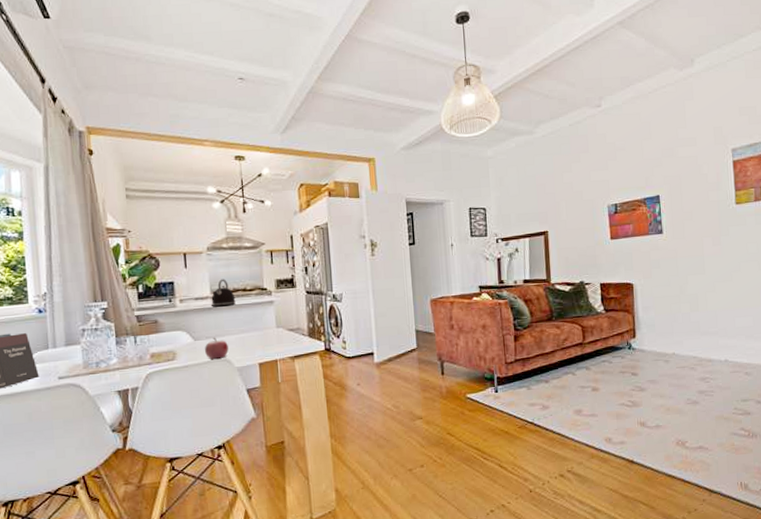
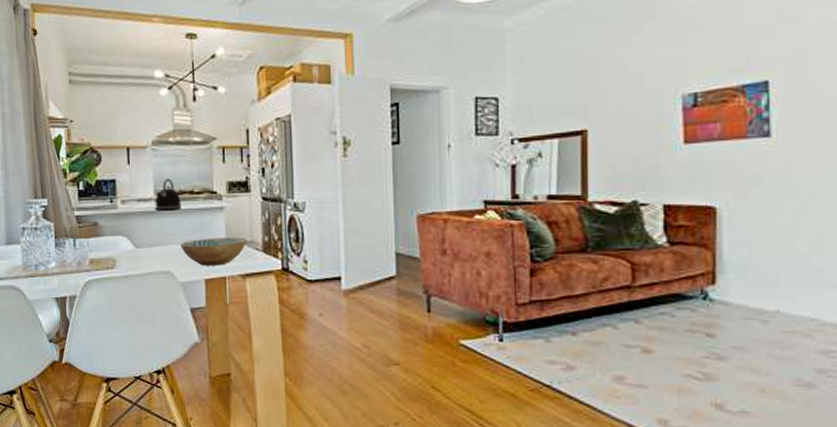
fruit: present [204,337,228,359] -> none [145,245,172,270]
bowl: none [236,325,295,352] -> present [180,237,247,266]

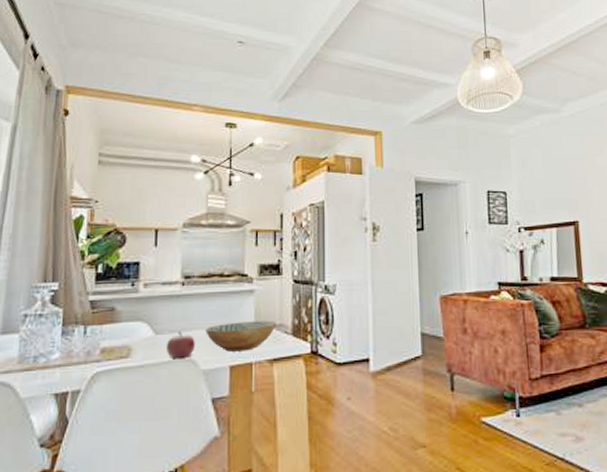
fruit: none [145,245,172,270] -> present [165,331,195,358]
kettle: present [155,178,182,211] -> none [181,261,210,294]

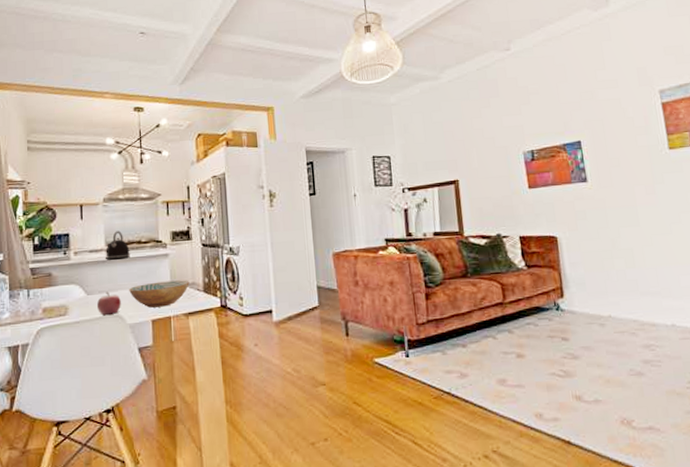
kettle: none [181,261,210,294] -> present [106,231,130,260]

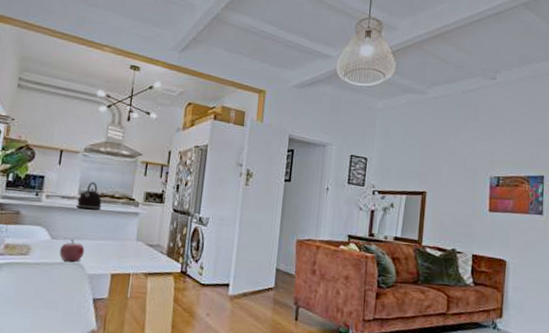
bowl: present [129,280,190,308] -> none [94,238,155,263]

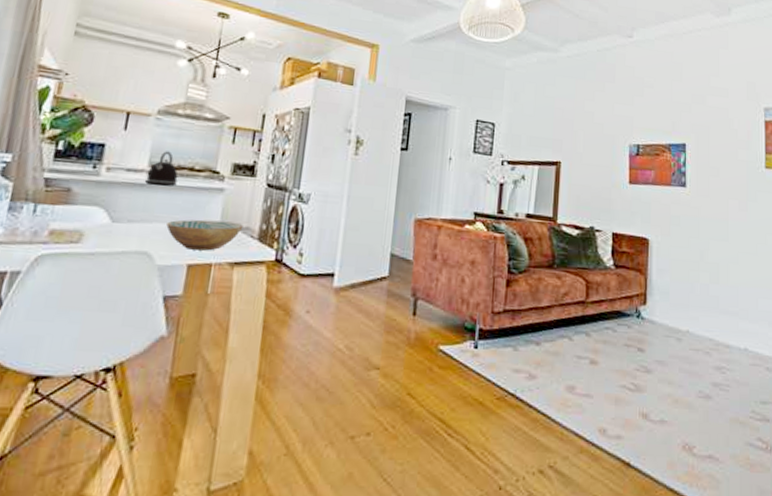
fruit: present [59,239,84,262] -> none [121,222,154,250]
bowl: none [94,238,155,263] -> present [166,219,243,251]

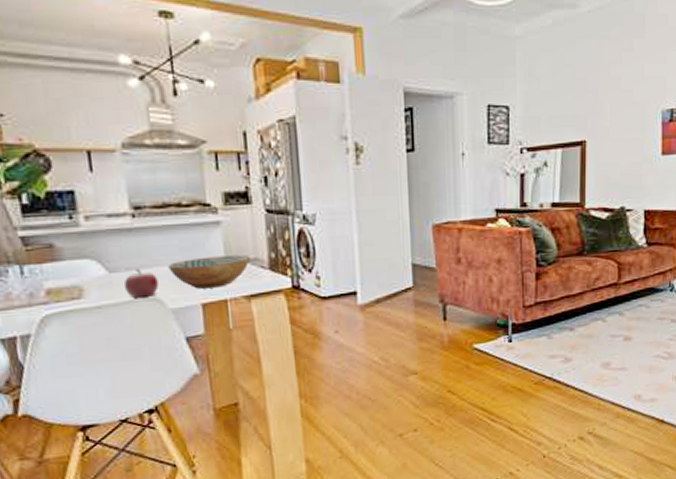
fruit: none [121,222,154,250] -> present [123,268,159,298]
kettle: present [145,151,178,186] -> none [131,189,167,228]

